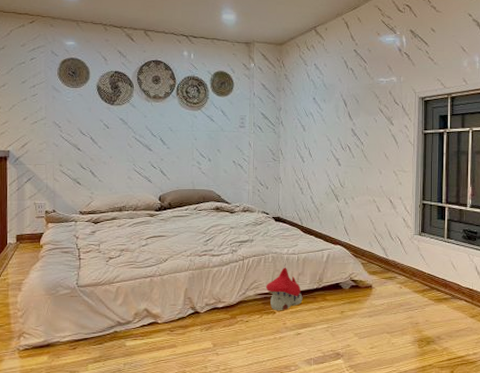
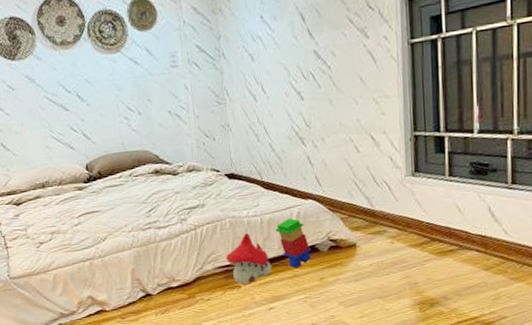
stacking toy: none [309,258,336,300] -> present [275,218,312,268]

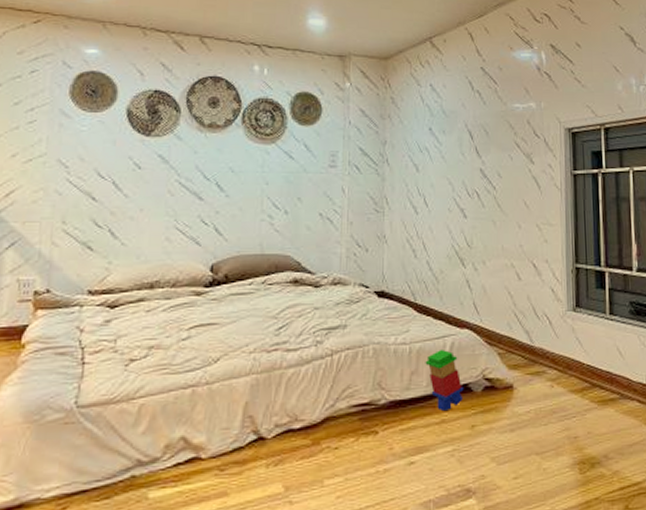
toy house: present [225,228,272,284] -> none [363,358,417,429]

